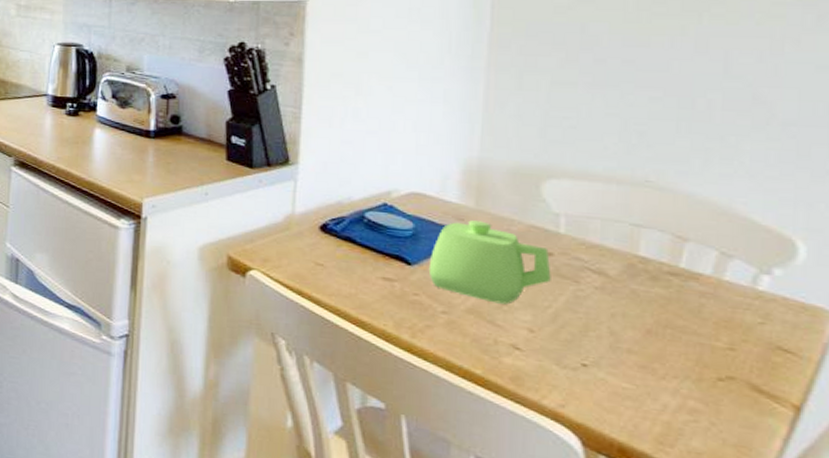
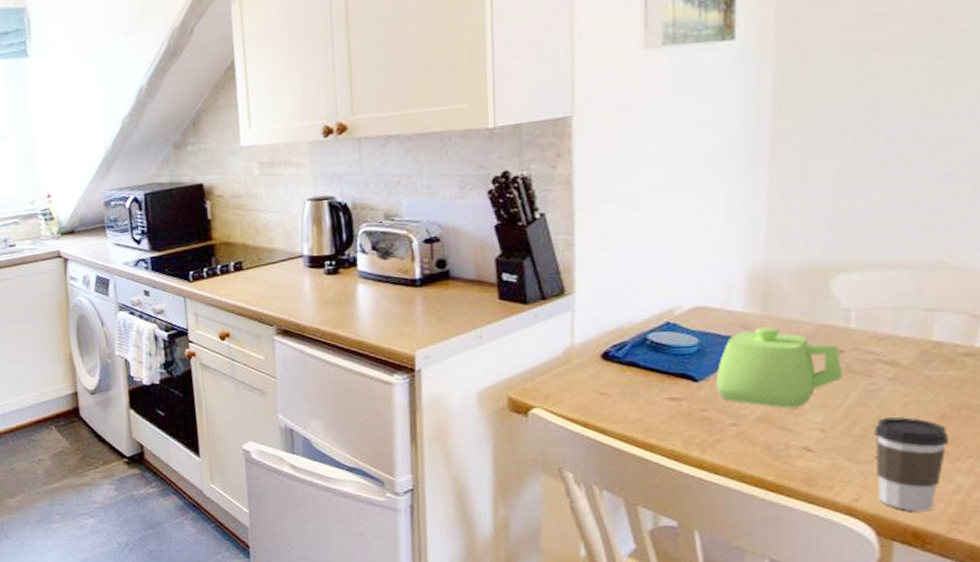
coffee cup: none [581,326,654,428] -> present [874,417,948,512]

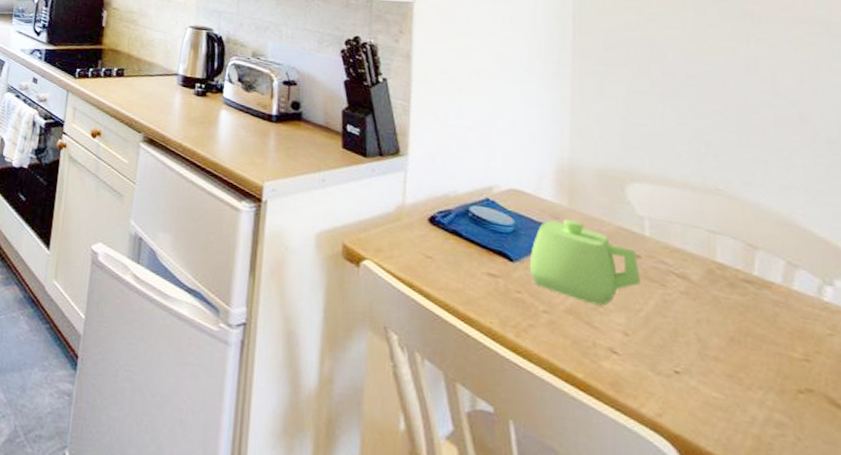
coffee cup: present [874,417,948,512] -> none [672,331,739,441]

